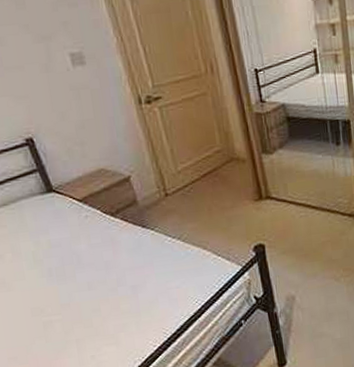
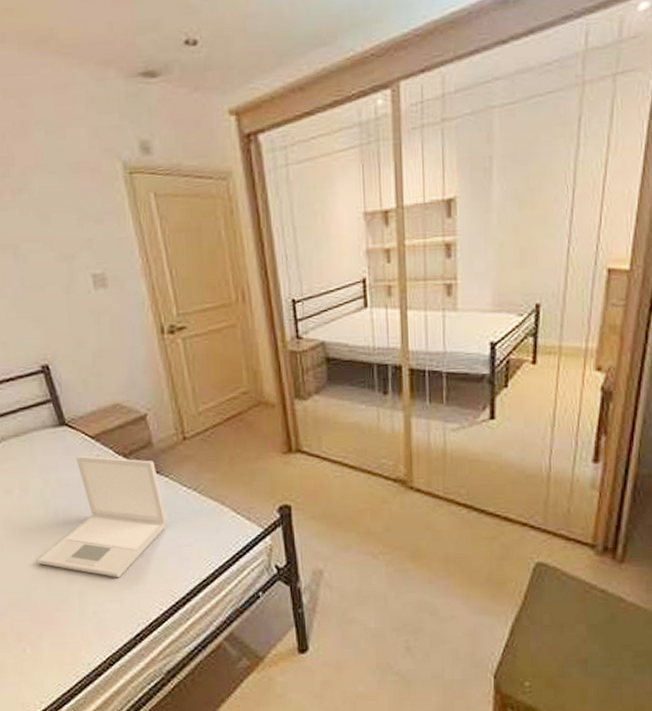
laptop: none [33,216,156,324] -> present [36,455,167,578]

